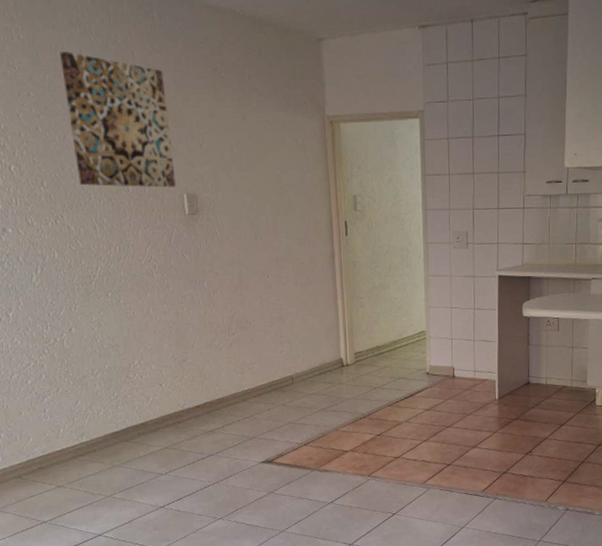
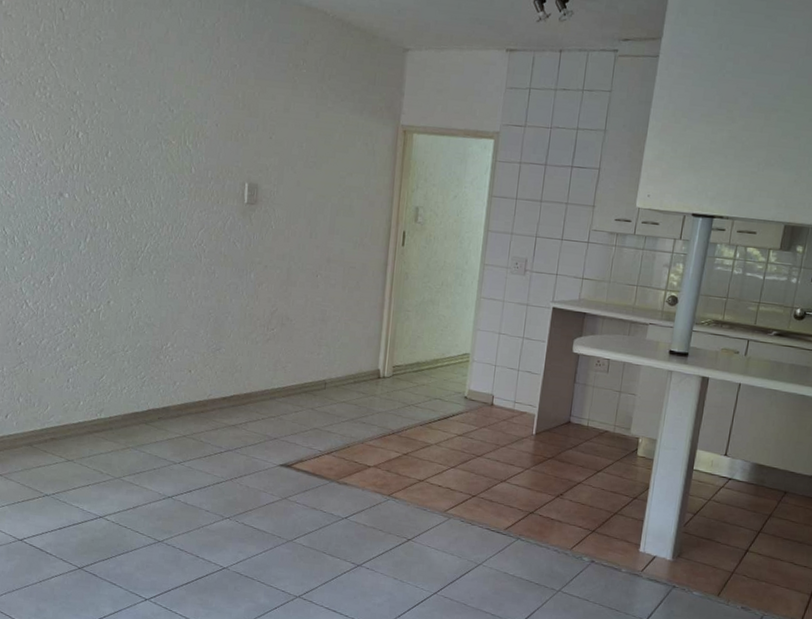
wall art: present [60,52,176,188] -> none [143,29,245,175]

